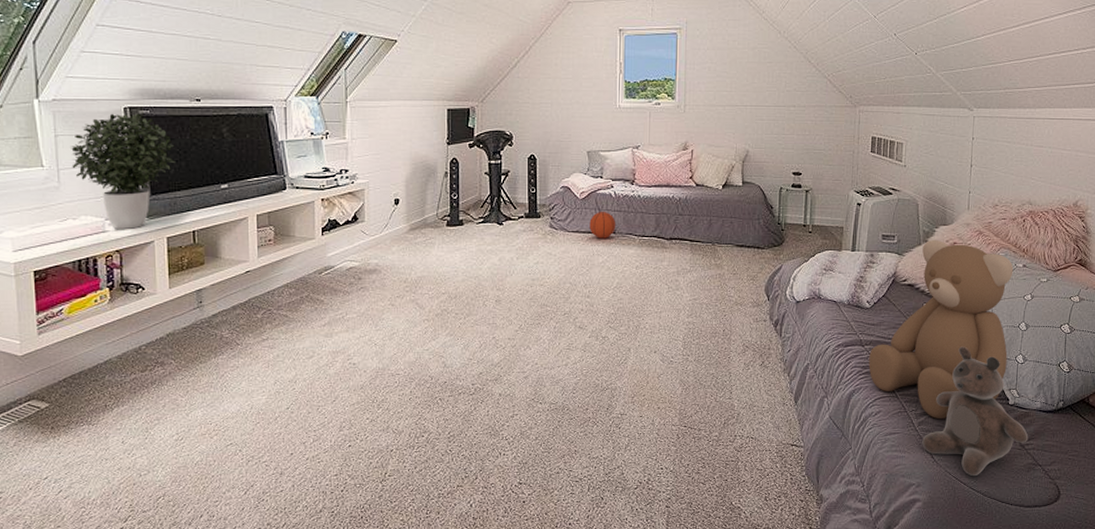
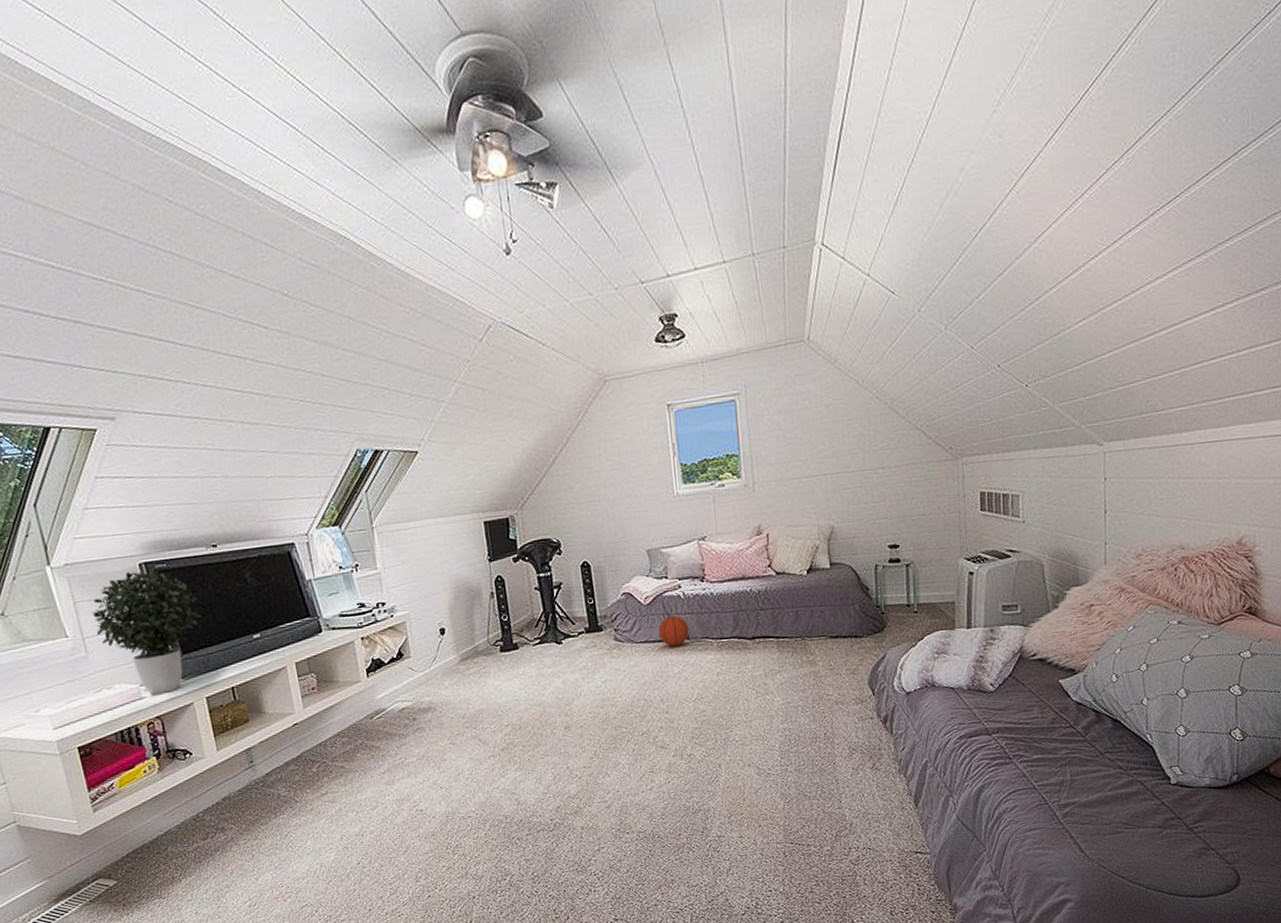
teddy bear: present [868,239,1014,420] -> none [998,603,1166,809]
stuffed animal: present [922,346,1029,476] -> none [1069,723,1197,868]

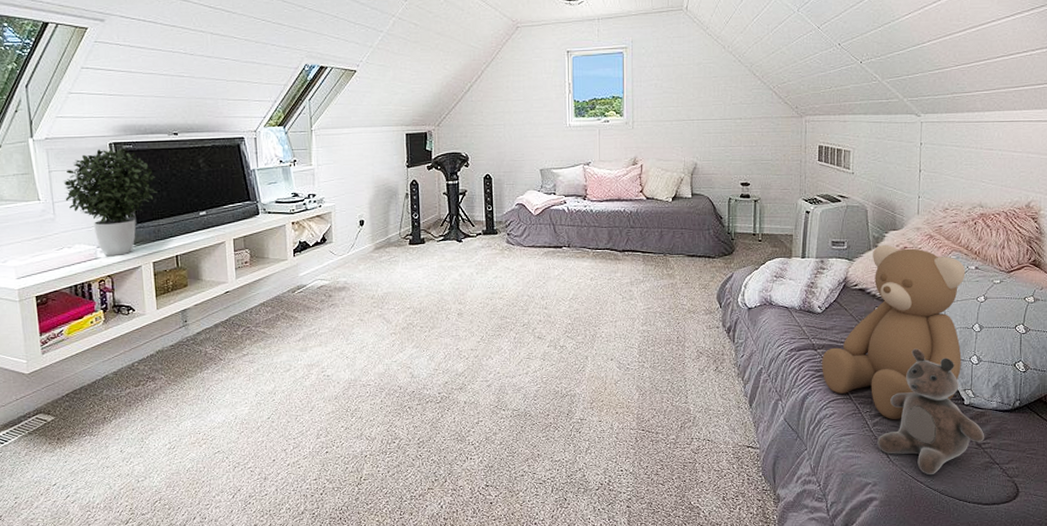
basketball: present [658,616,690,647] -> none [544,227,570,253]
teddy bear: none [998,603,1166,809] -> present [822,244,966,420]
stuffed animal: none [1069,723,1197,868] -> present [877,348,985,475]

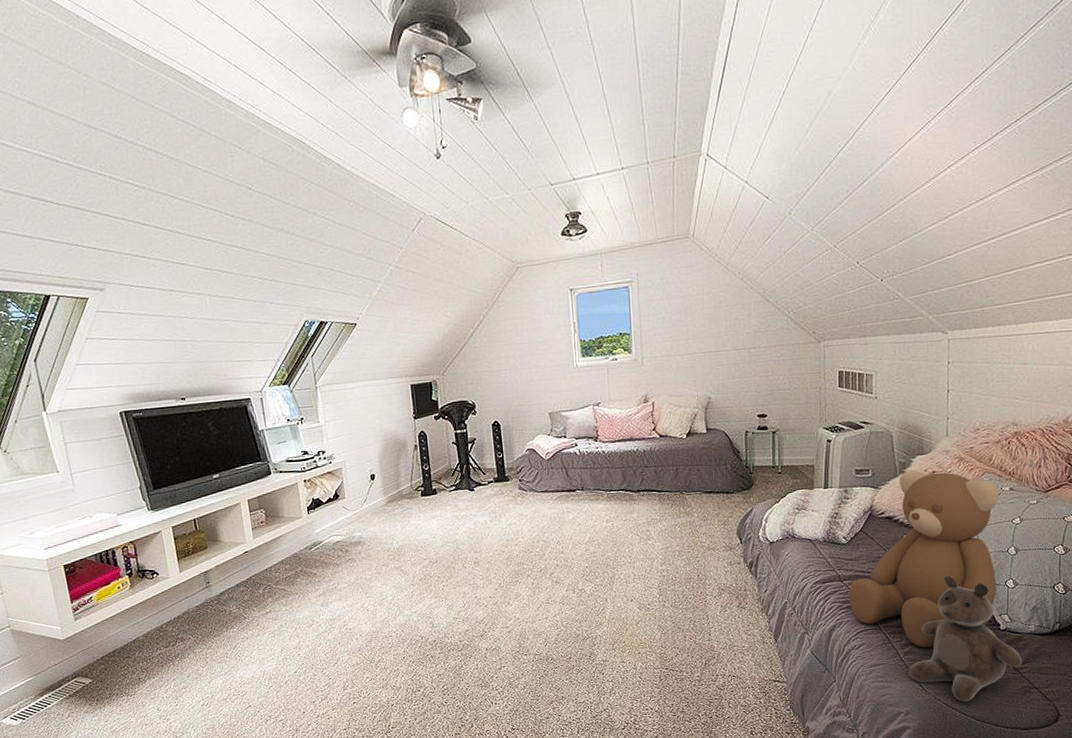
potted plant: present [63,148,157,257] -> none [79,416,170,524]

